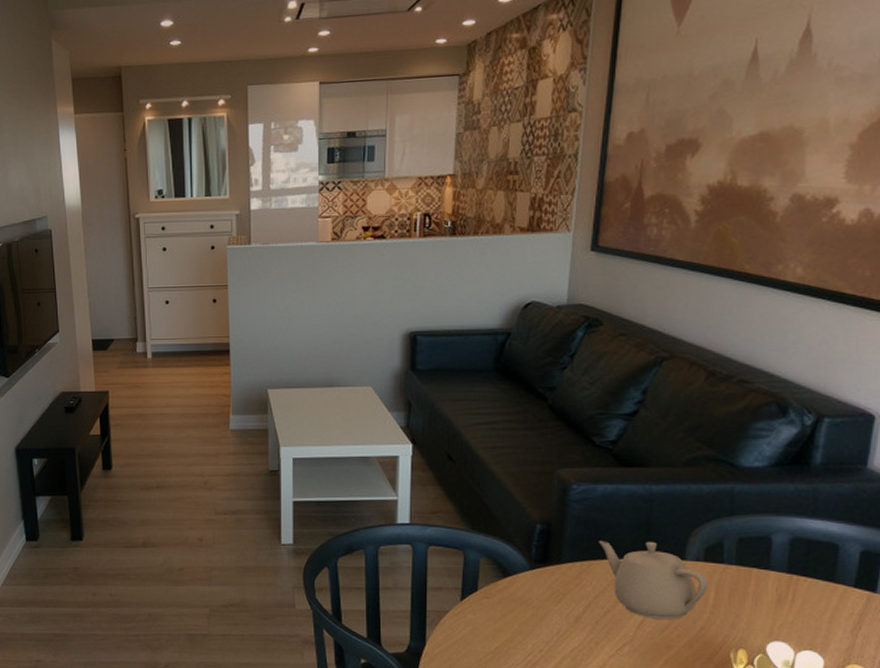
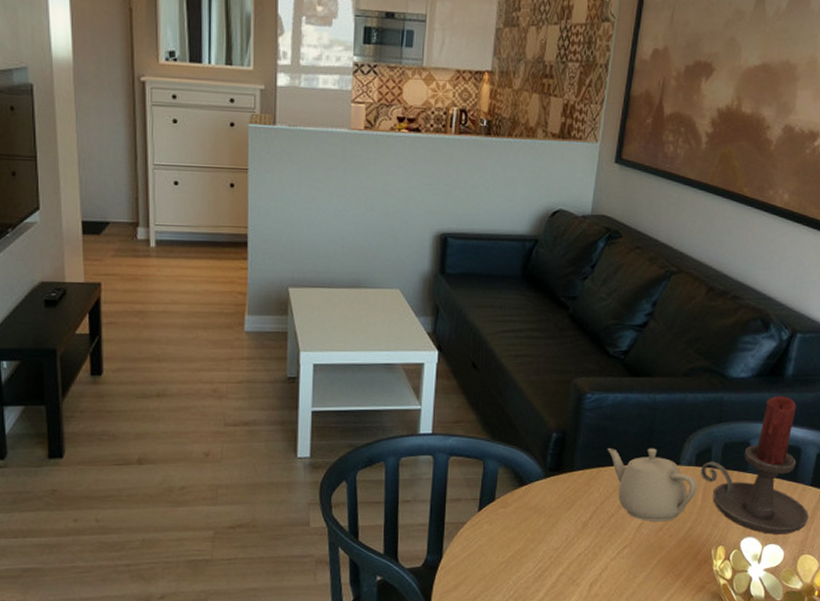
candle holder: none [710,487,855,641] -> present [700,396,809,534]

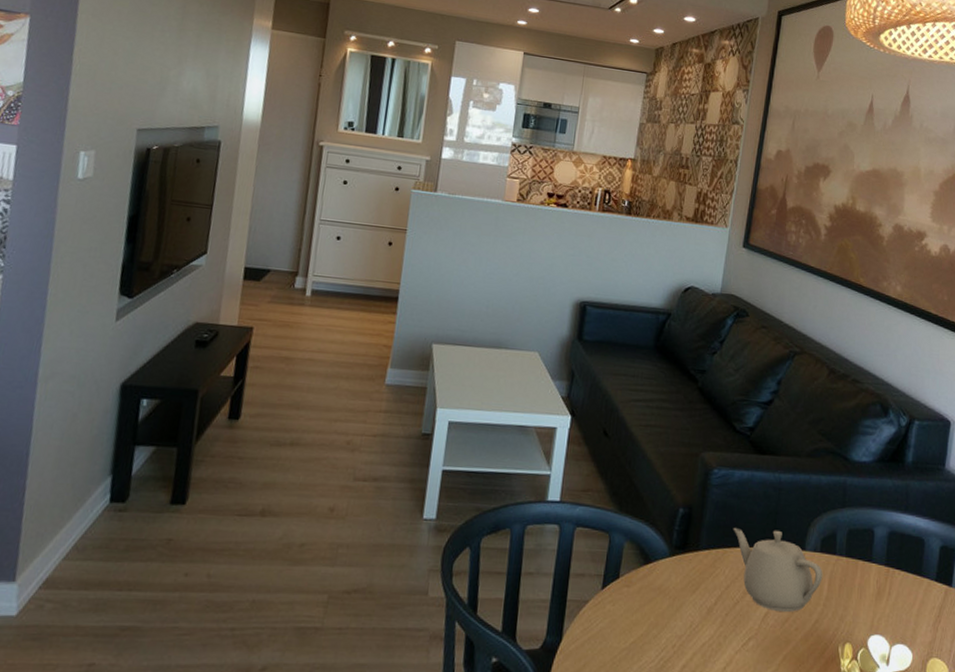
candle holder: present [700,396,809,534] -> none [825,483,936,634]

